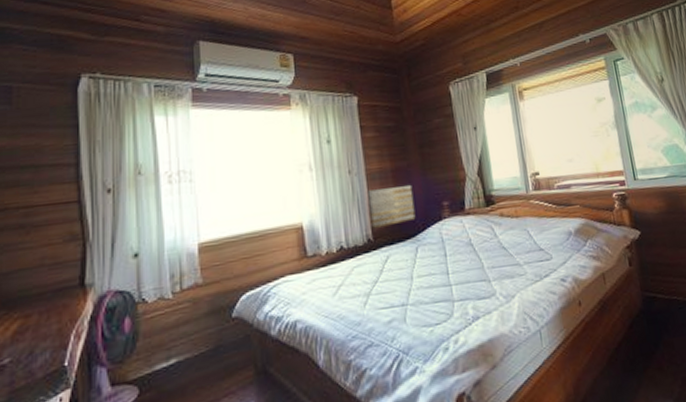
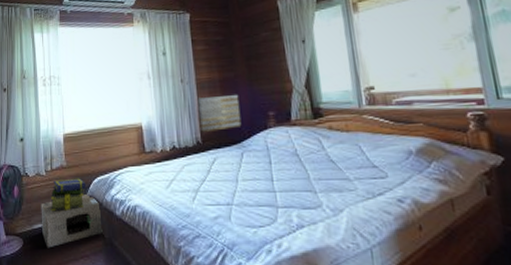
cardboard box: none [165,314,257,393] -> present [41,193,105,248]
stack of books: none [180,296,230,344] -> present [50,178,86,212]

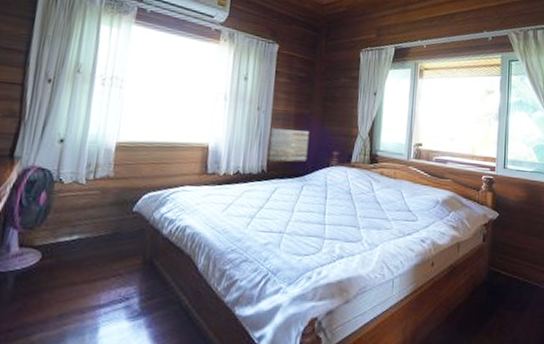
cardboard box: present [41,193,105,248] -> none [68,208,147,265]
stack of books: present [50,178,86,212] -> none [84,190,133,225]

